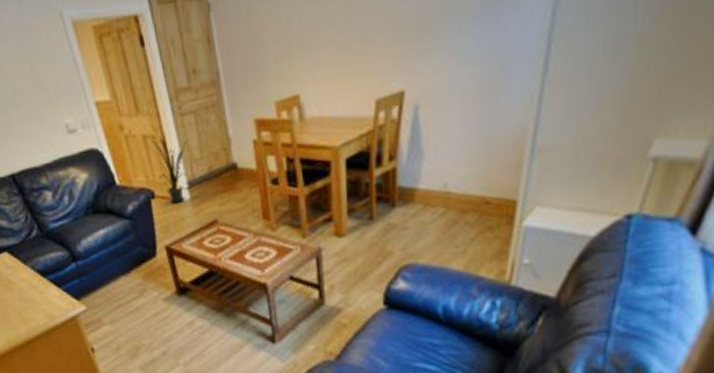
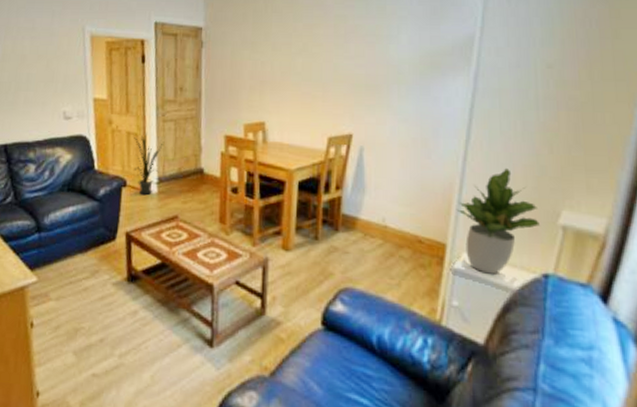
potted plant: none [529,99,626,225] -> present [456,167,540,275]

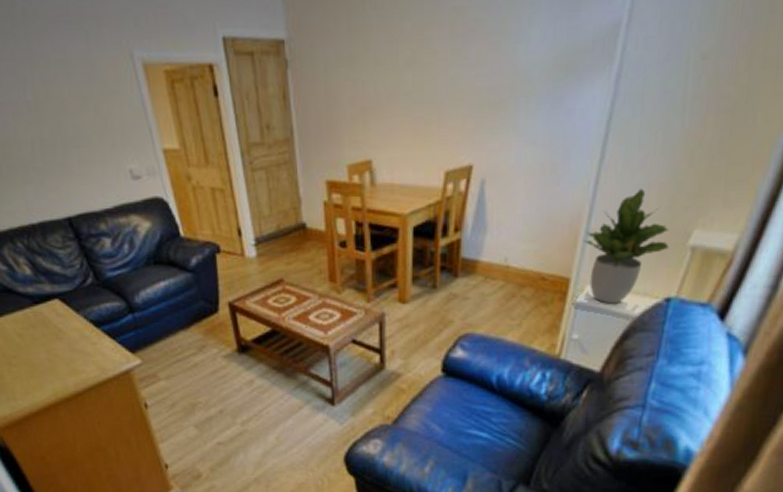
house plant: present [134,133,164,195] -> none [220,187,256,259]

